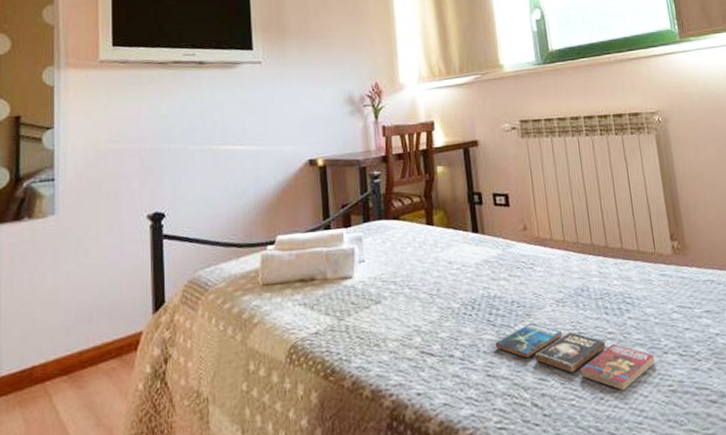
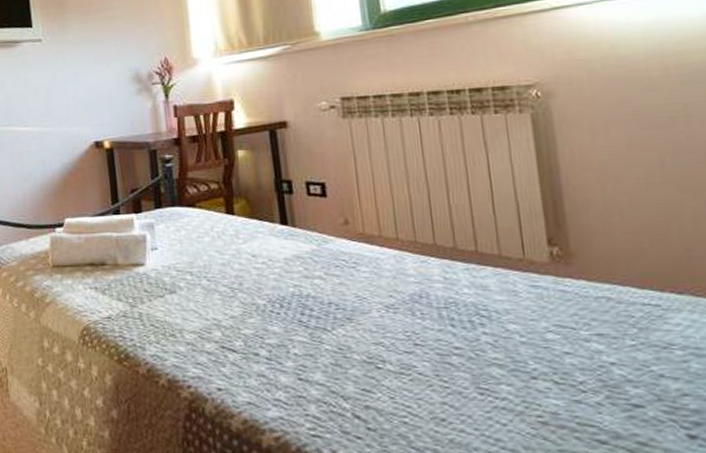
book: present [495,322,656,391] -> none [308,328,519,415]

